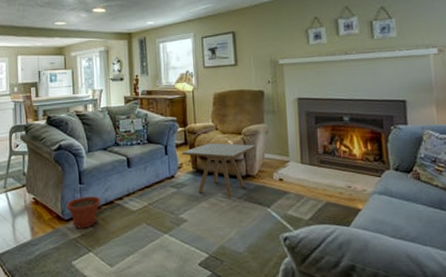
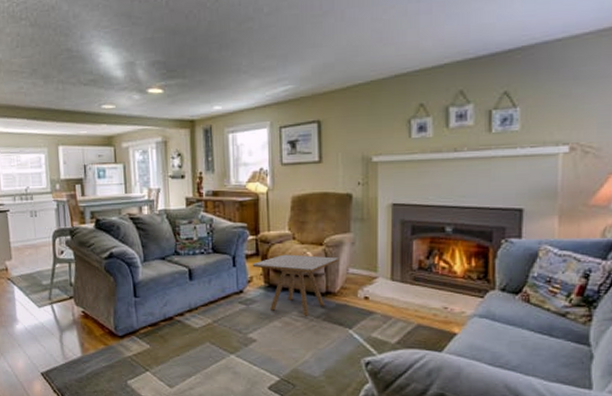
plant pot: present [66,196,101,228] -> none [120,311,159,346]

